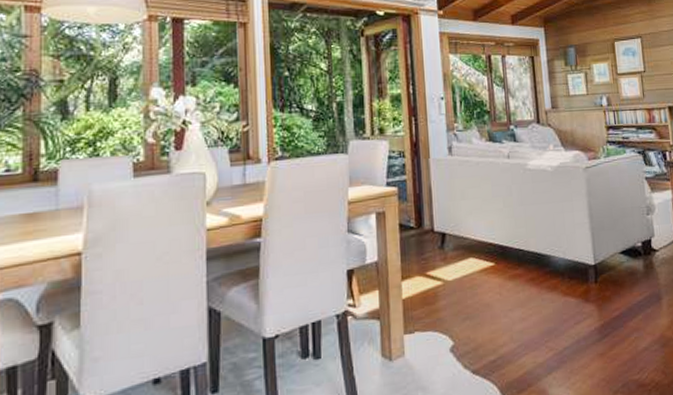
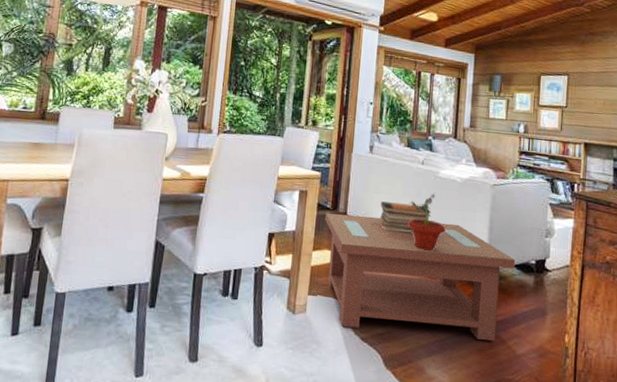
coffee table: none [410,218,623,363] -> present [325,212,516,342]
book stack: none [469,204,527,240] -> present [380,201,432,233]
potted plant: none [500,188,544,255] -> present [407,193,446,251]

